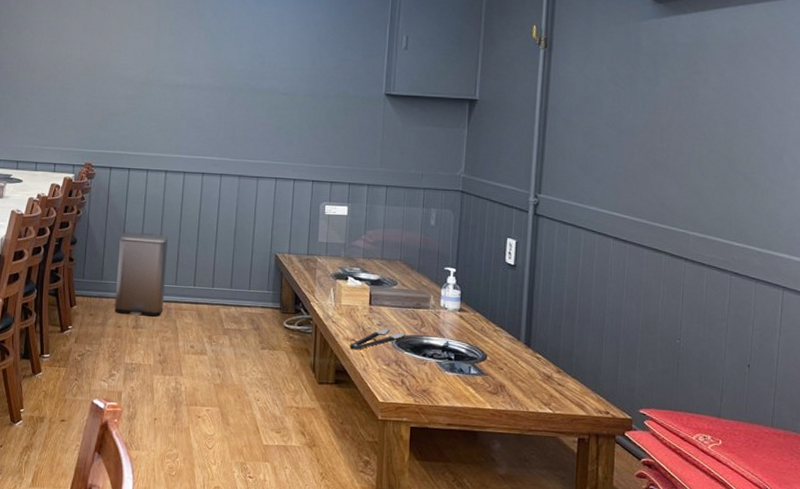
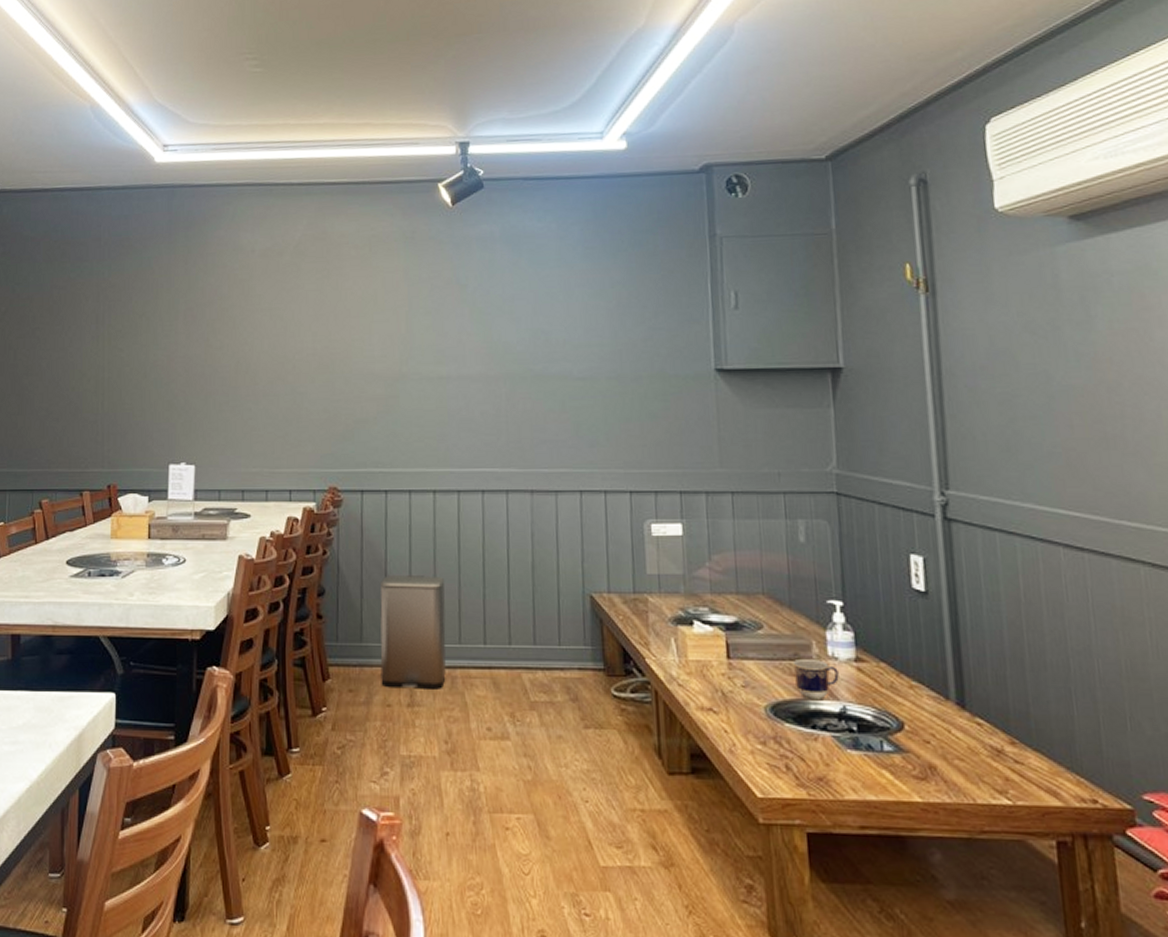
thread snips: present [349,327,406,350] -> none [706,689,783,724]
cup: none [415,307,446,337] -> present [792,658,839,701]

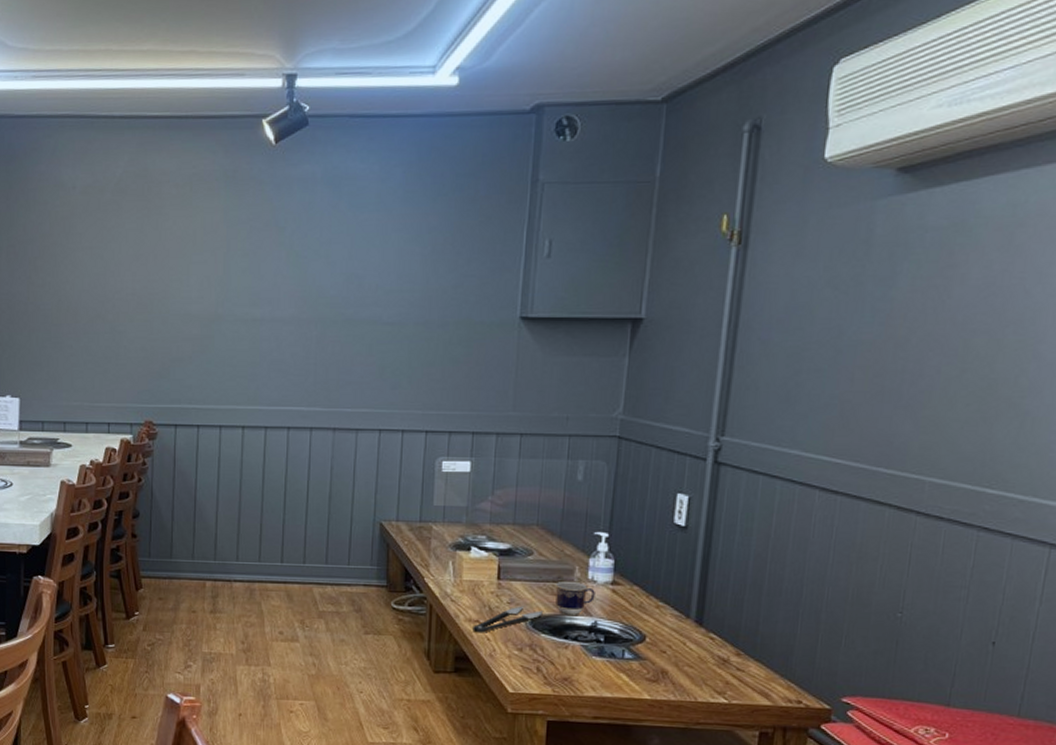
pedal bin: present [379,575,446,689] -> none [187,501,249,599]
thread snips: none [706,689,783,724] -> present [472,606,543,633]

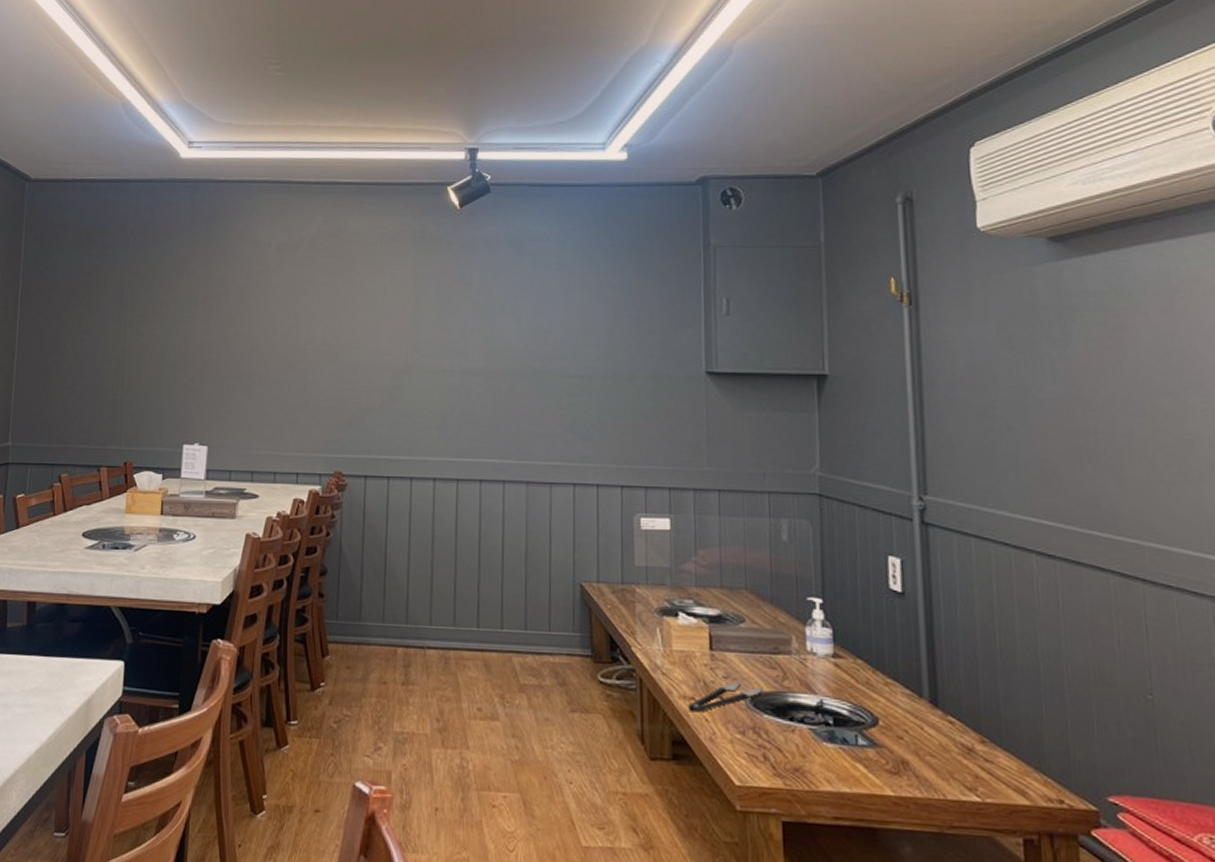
cup: present [555,580,595,616] -> none [772,652,817,694]

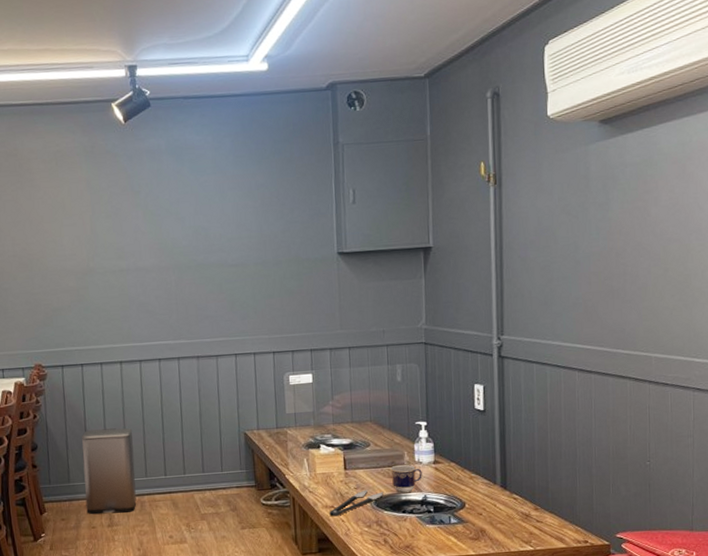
pedal bin: none [377,558,442,669] -> present [81,428,137,515]
cup: none [772,652,817,694] -> present [390,464,422,494]

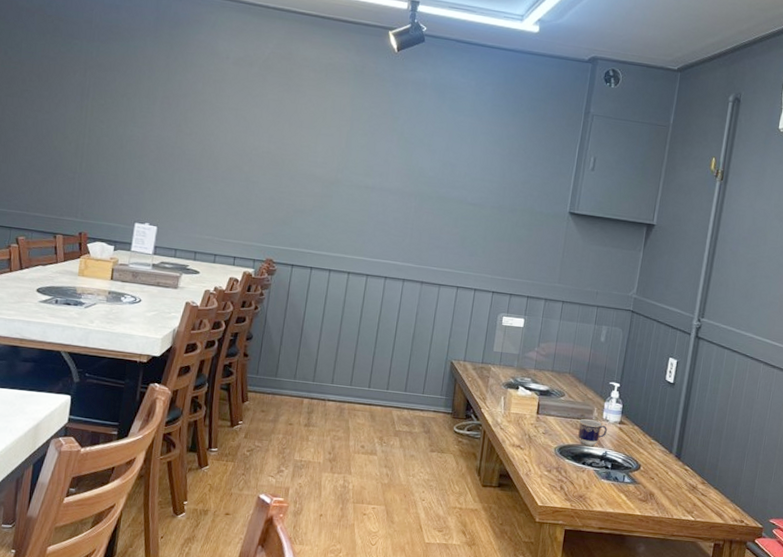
pedal bin: present [81,428,137,515] -> none [287,331,347,416]
thread snips: present [329,489,383,517] -> none [515,436,568,456]

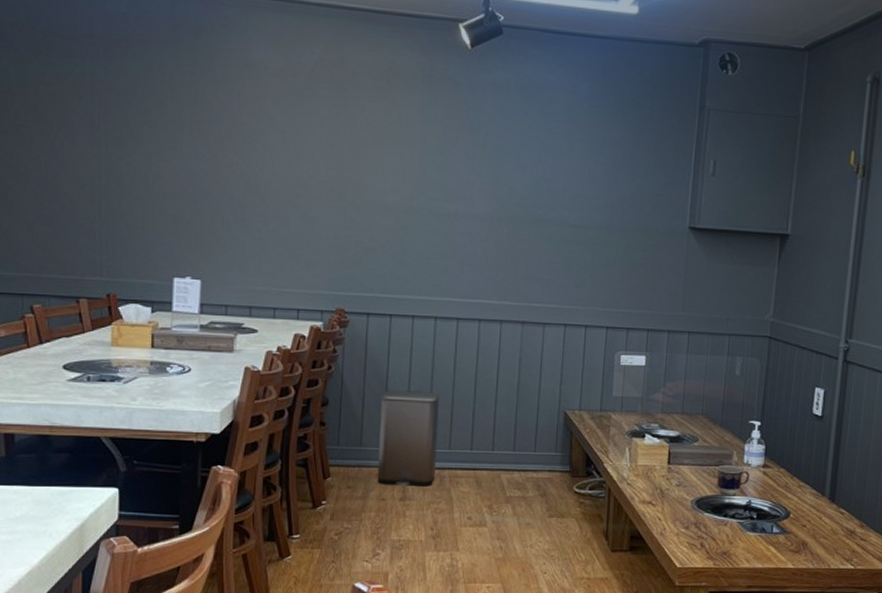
pedal bin: none [287,331,347,416] -> present [377,390,440,486]

